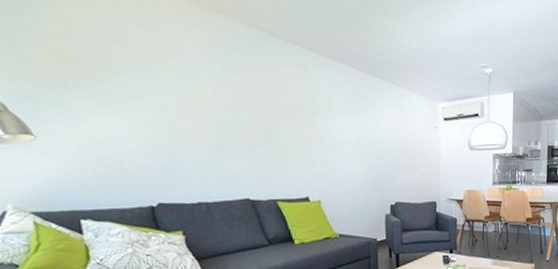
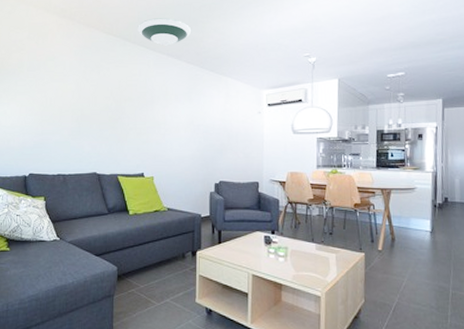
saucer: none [288,9,357,46] -> present [138,18,192,46]

